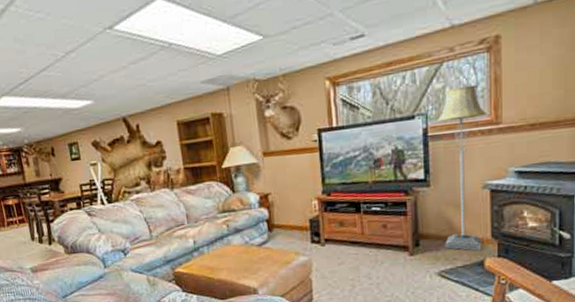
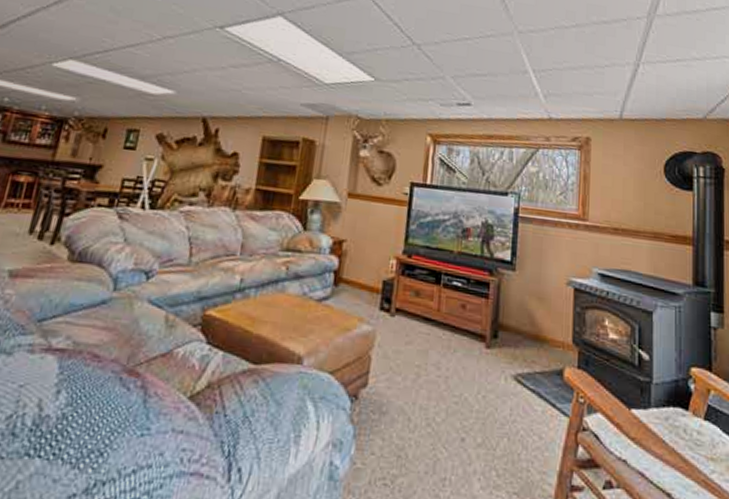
floor lamp: present [437,84,487,251] -> none [524,175,575,356]

